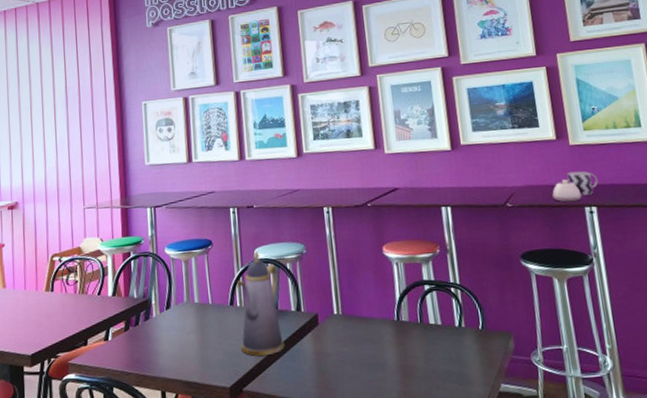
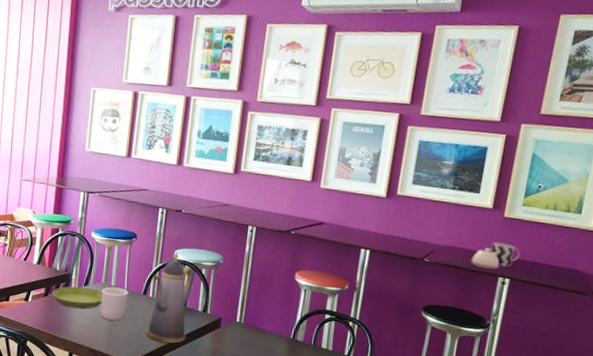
saucer: none [133,310,188,338] -> present [52,286,103,309]
mug: none [186,303,216,343] -> present [100,286,129,321]

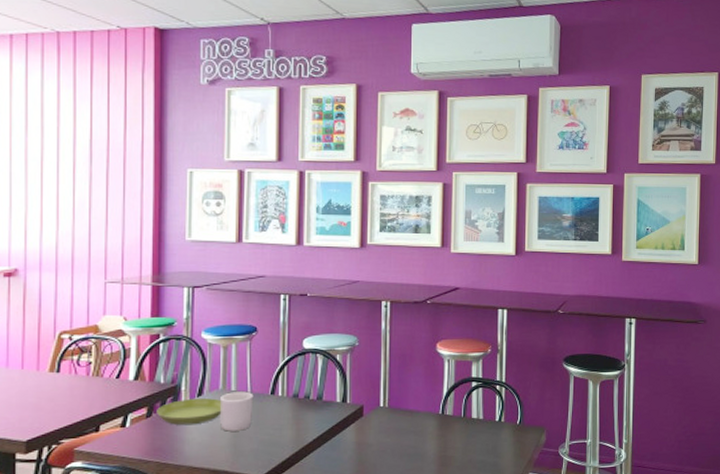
coffee pot: present [146,251,193,344] -> none [279,340,326,446]
sugar bowl: present [471,247,500,271] -> none [600,291,625,313]
cup: present [490,241,521,267] -> none [615,285,641,308]

